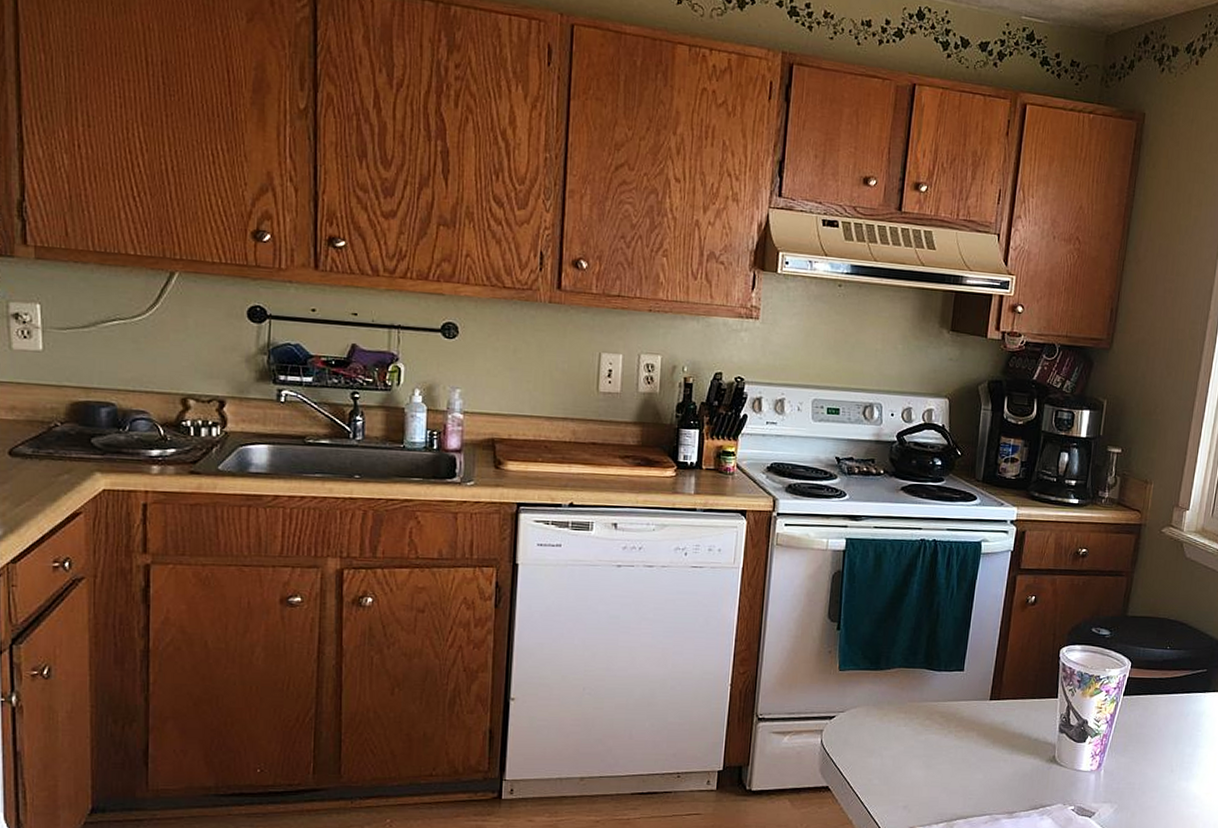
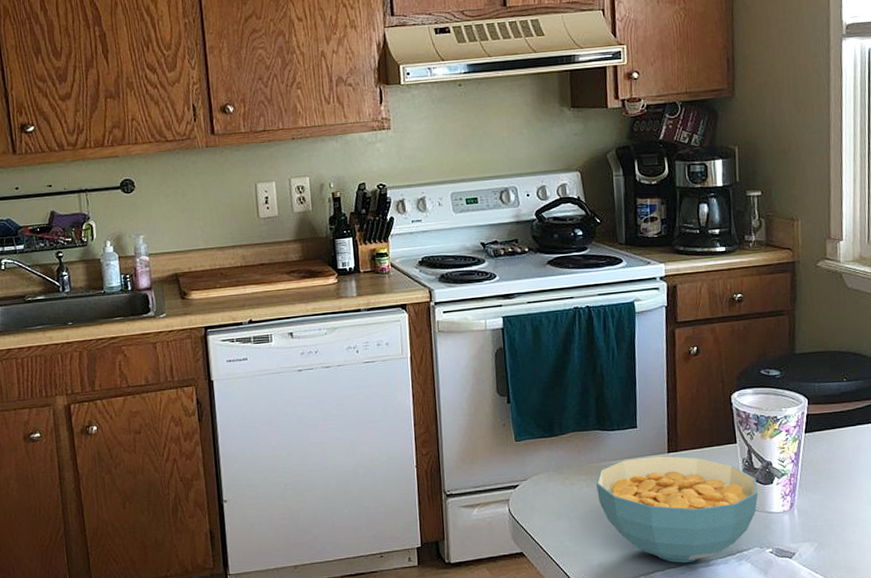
cereal bowl: none [913,701,1071,812] -> present [596,455,758,563]

